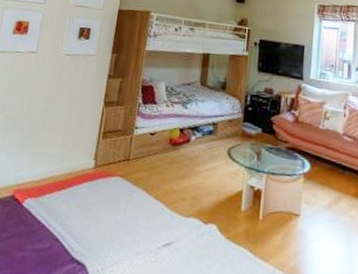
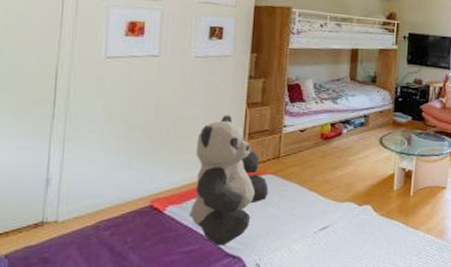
teddy bear: none [44,111,117,248] -> present [190,115,269,245]

